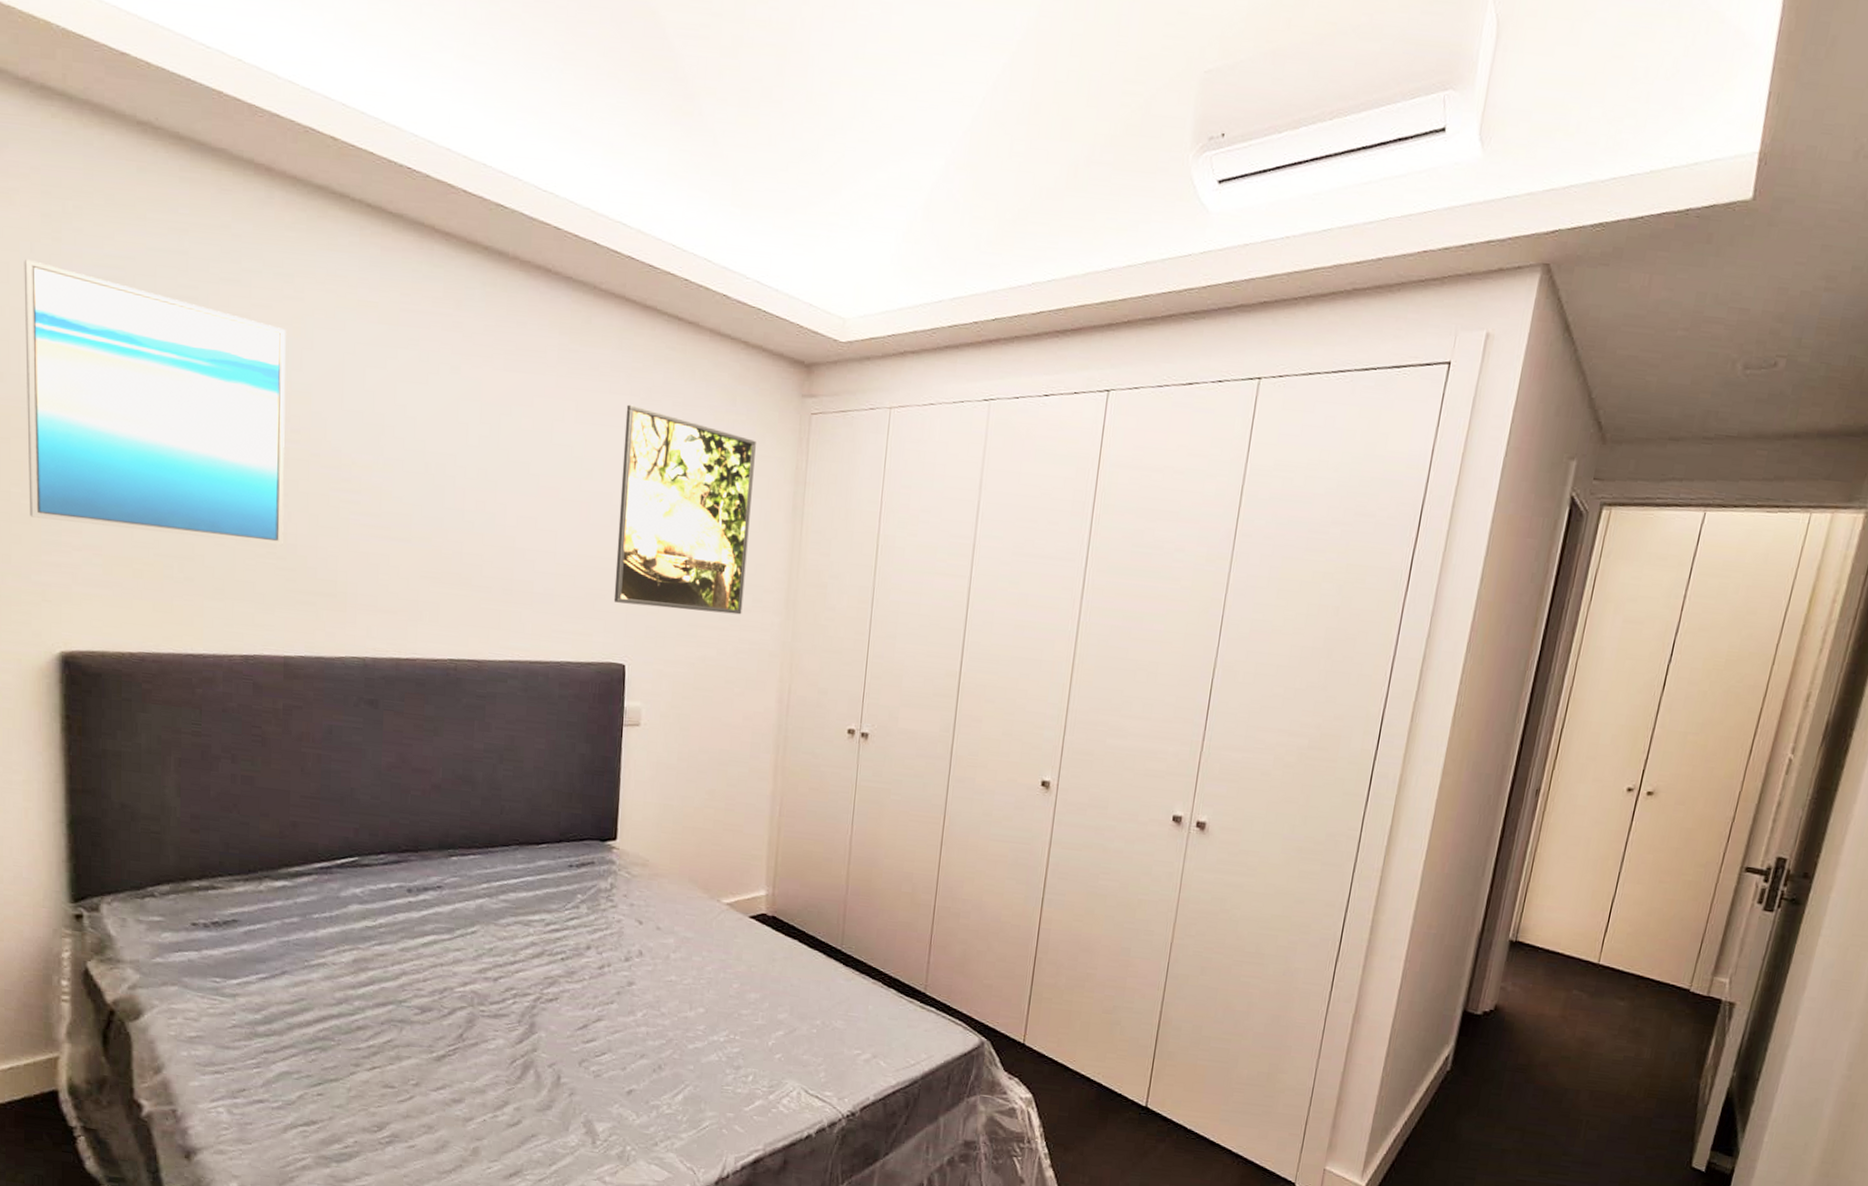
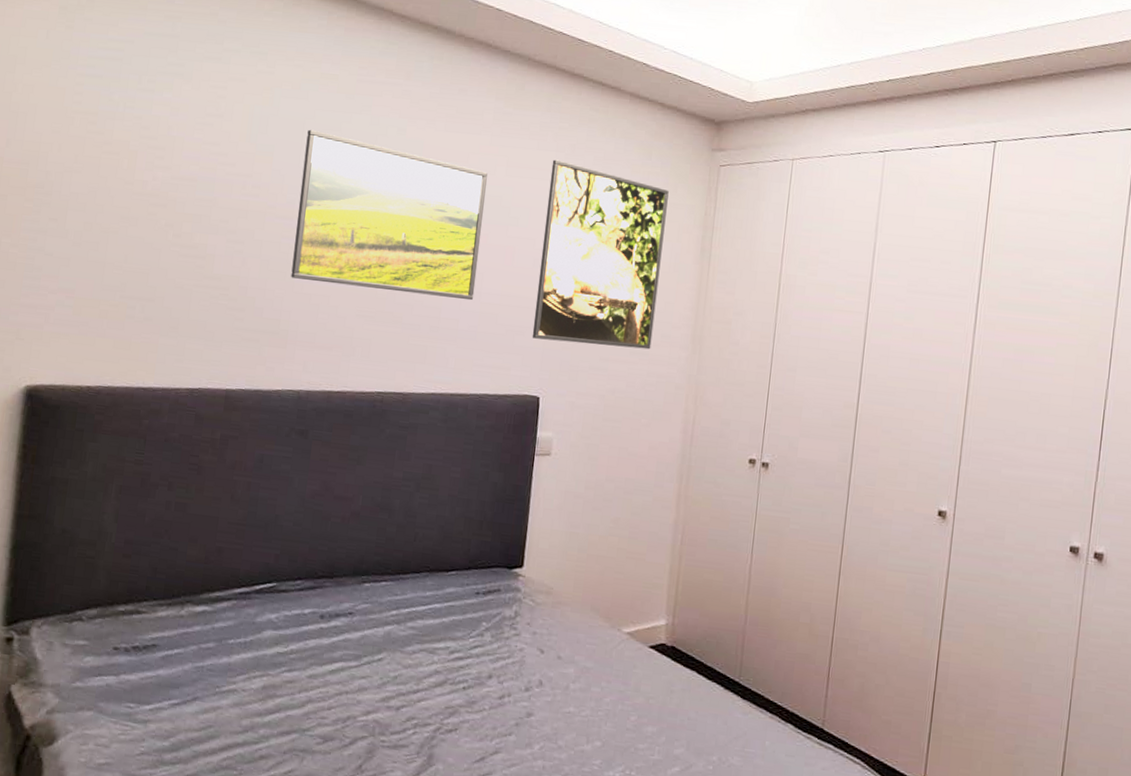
wall art: present [24,258,286,545] -> none [15,43,257,288]
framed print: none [344,366,555,561] -> present [291,129,488,301]

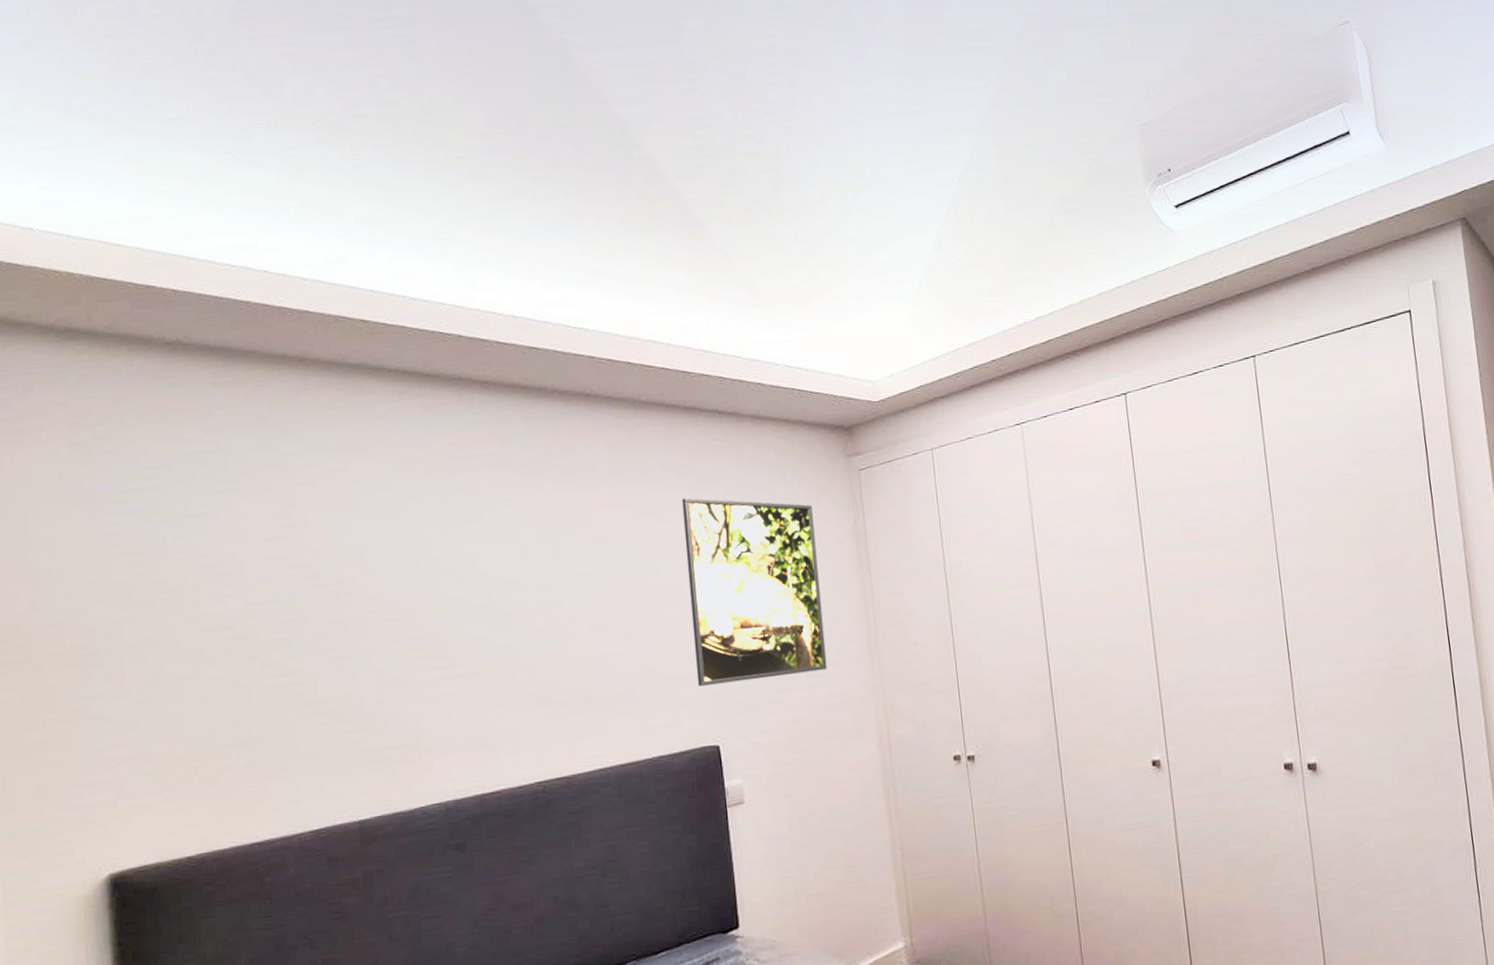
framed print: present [291,129,488,301] -> none [399,520,625,683]

